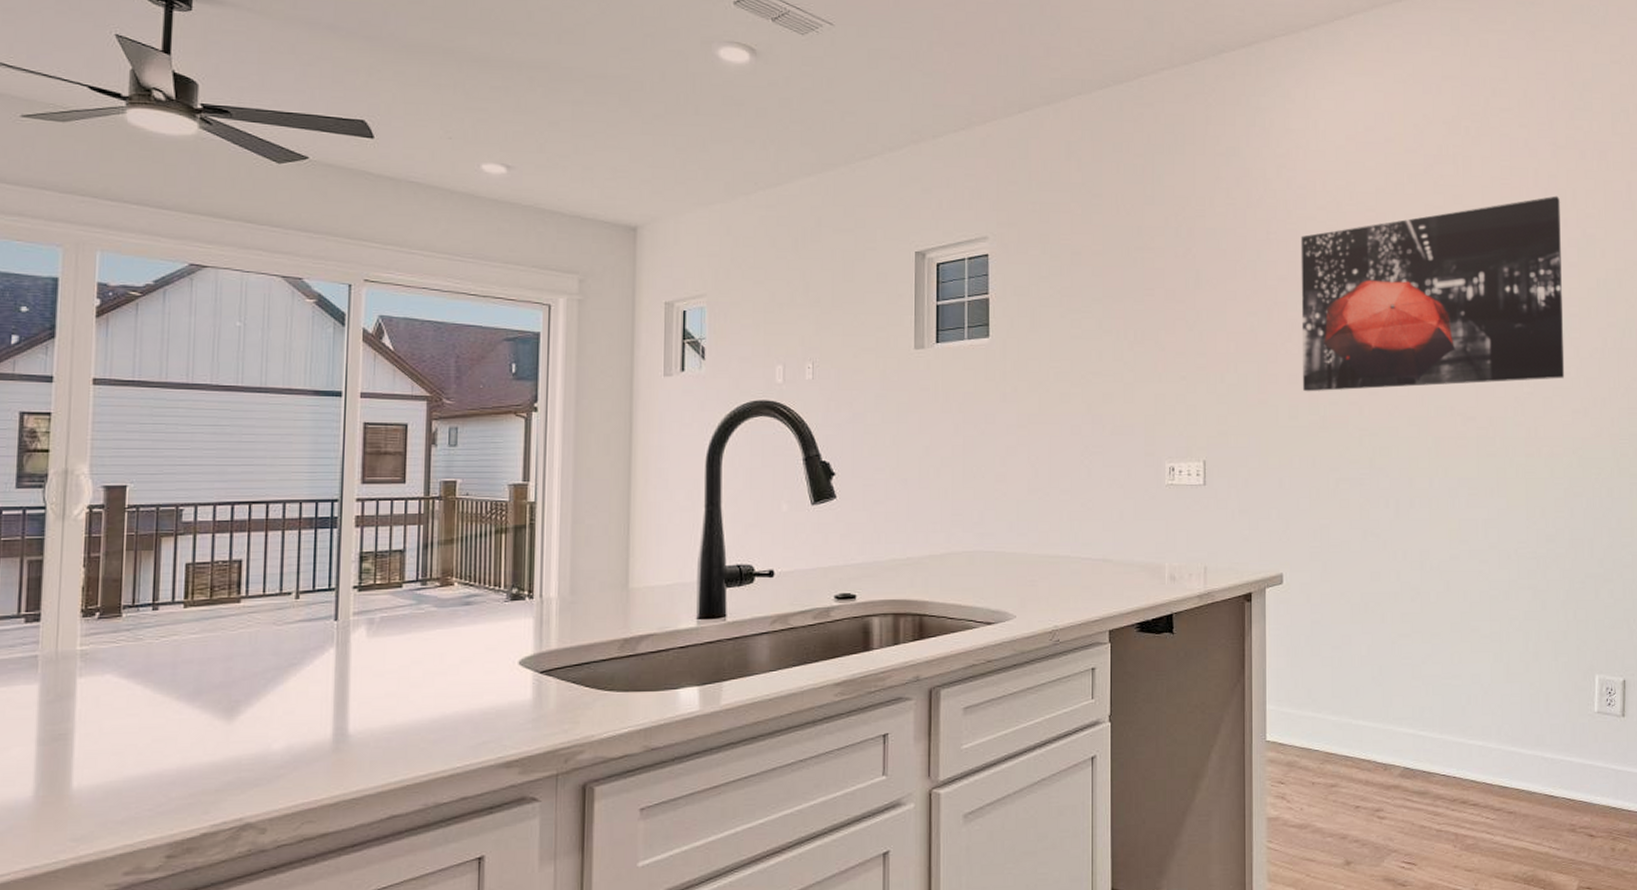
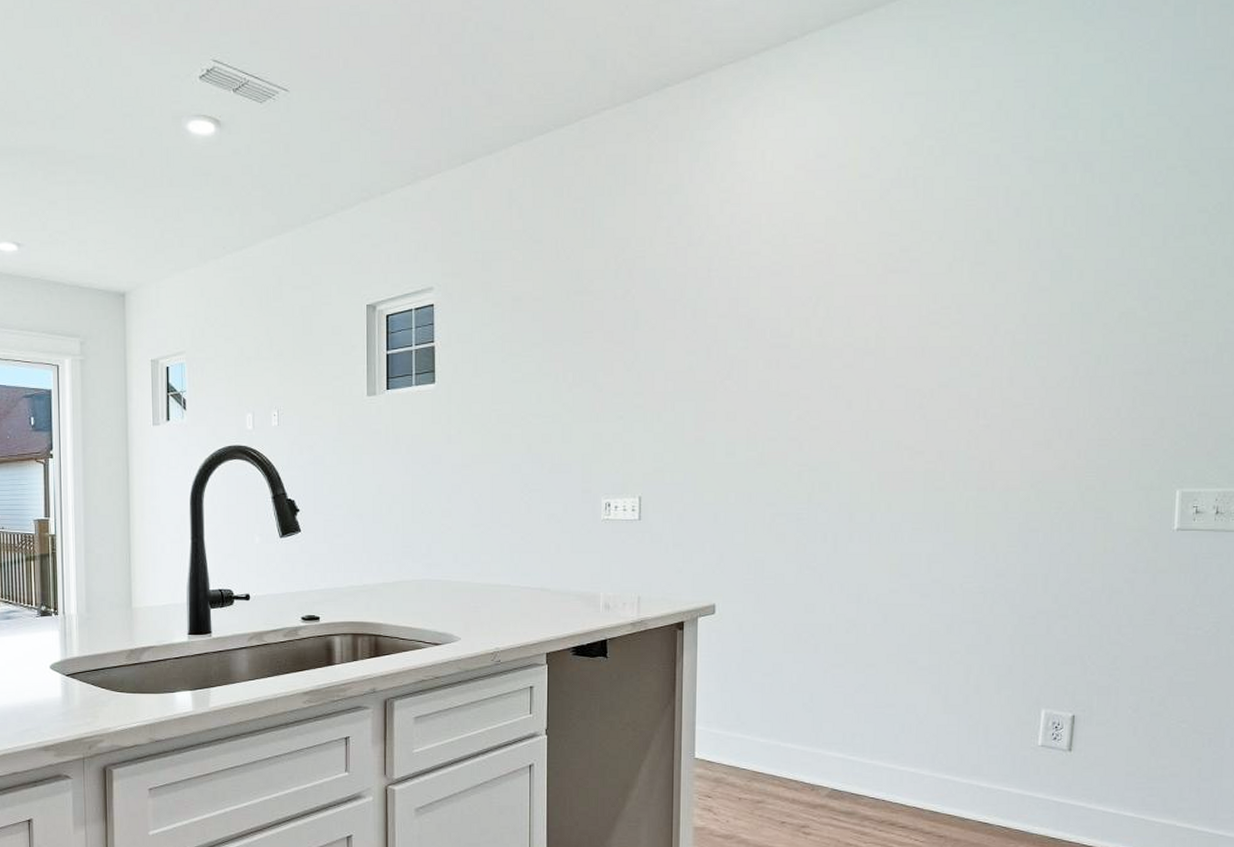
wall art: present [1300,196,1565,392] -> none [741,215,1034,429]

